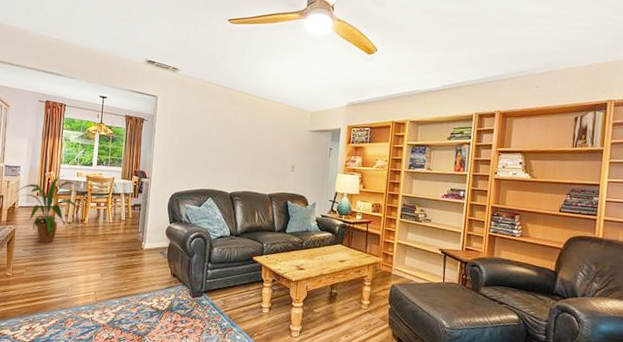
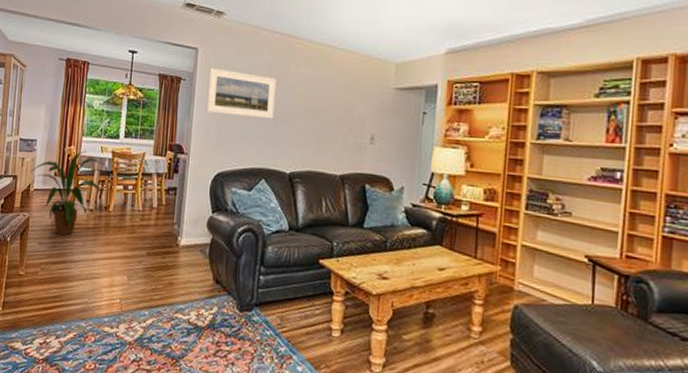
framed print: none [165,112,221,152] -> present [207,68,277,120]

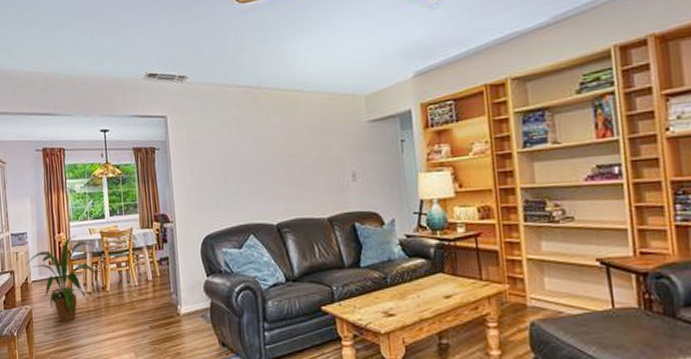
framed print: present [207,68,277,120] -> none [180,131,252,178]

